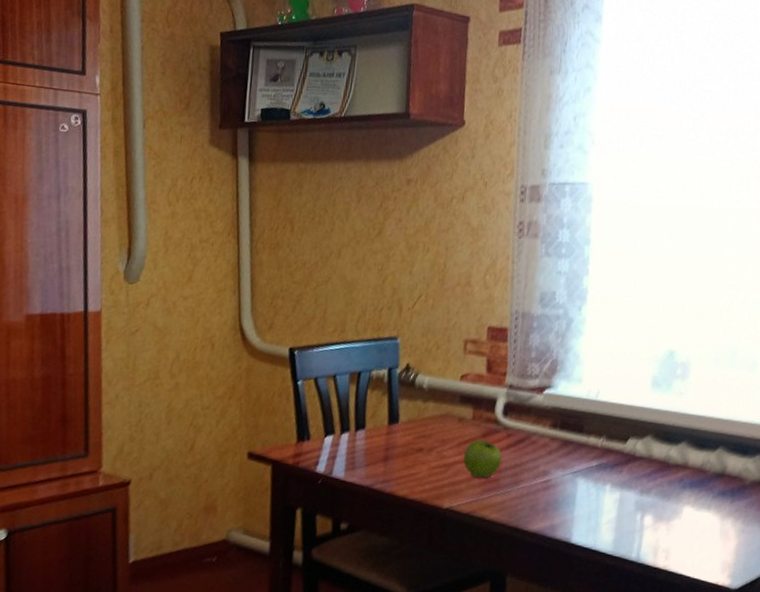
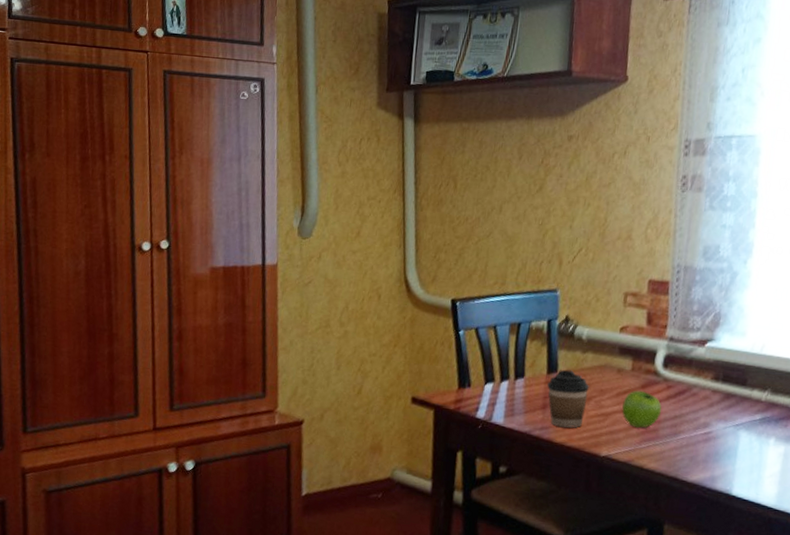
coffee cup: none [388,419,431,481] -> present [547,369,589,428]

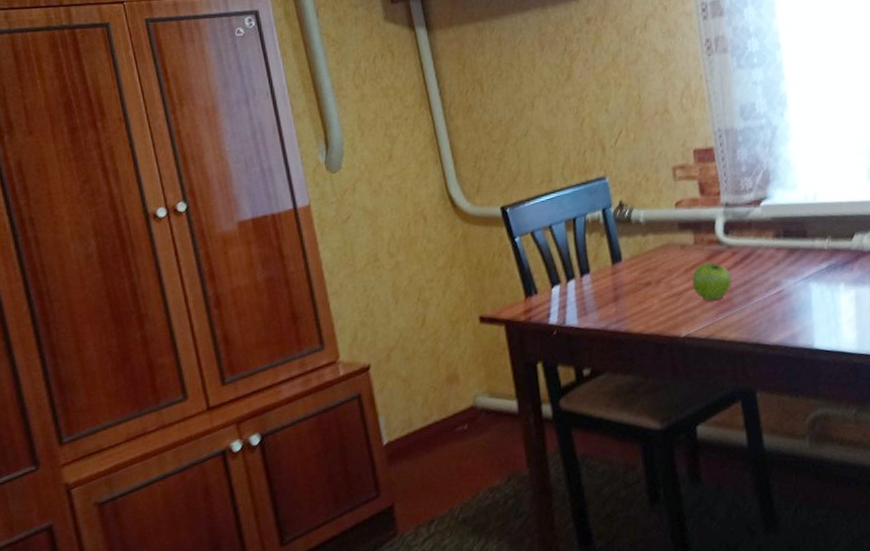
coffee cup: present [547,369,589,428] -> none [614,256,657,317]

